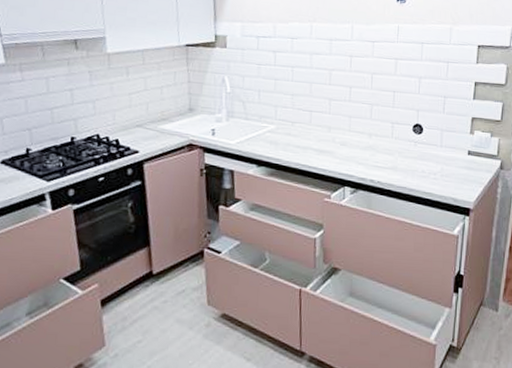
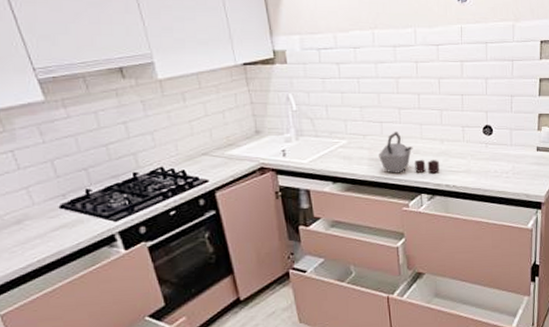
kettle: none [305,122,365,167] -> present [379,132,439,174]

